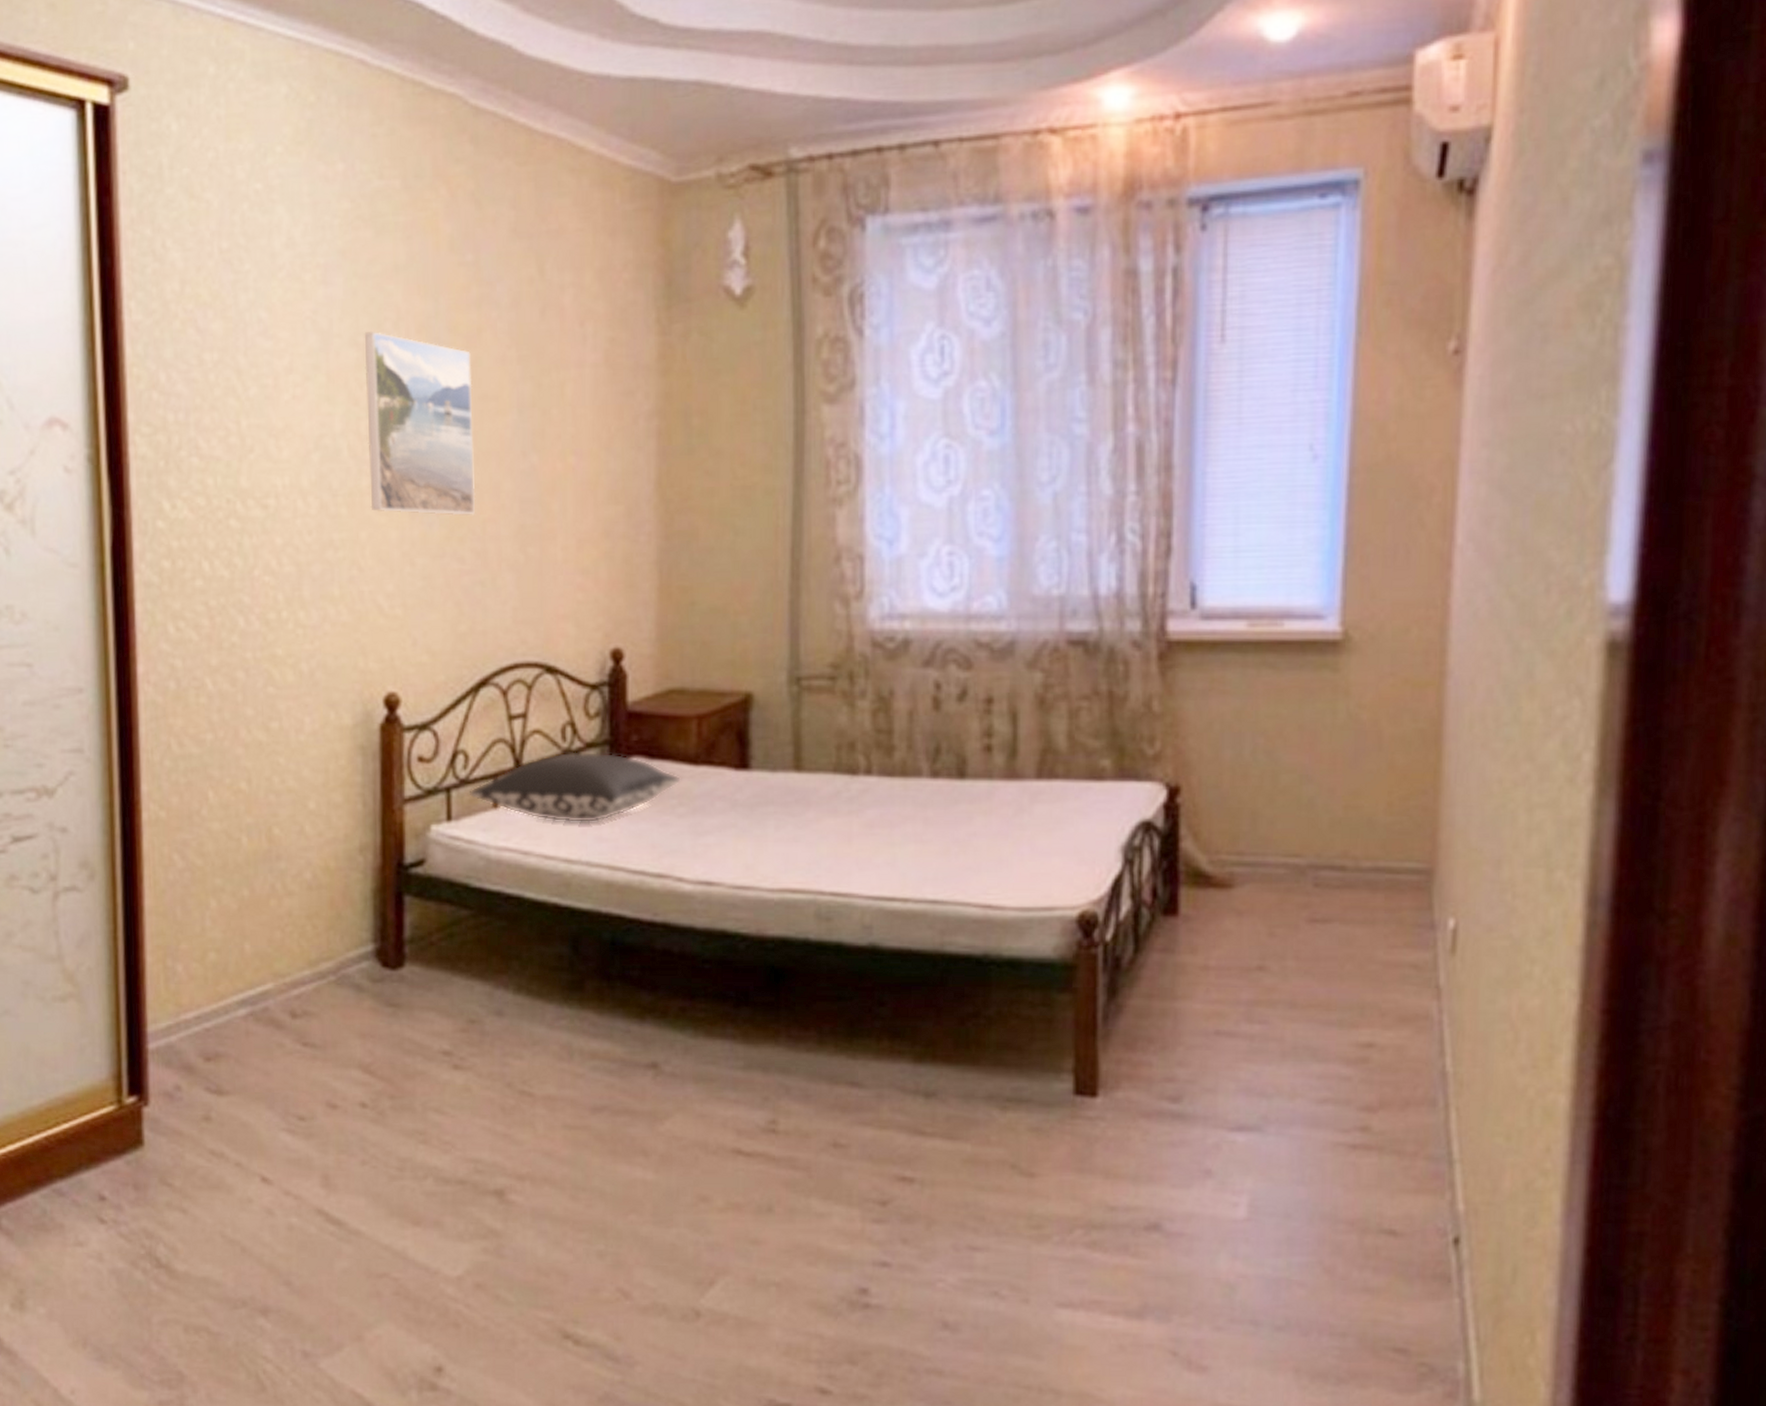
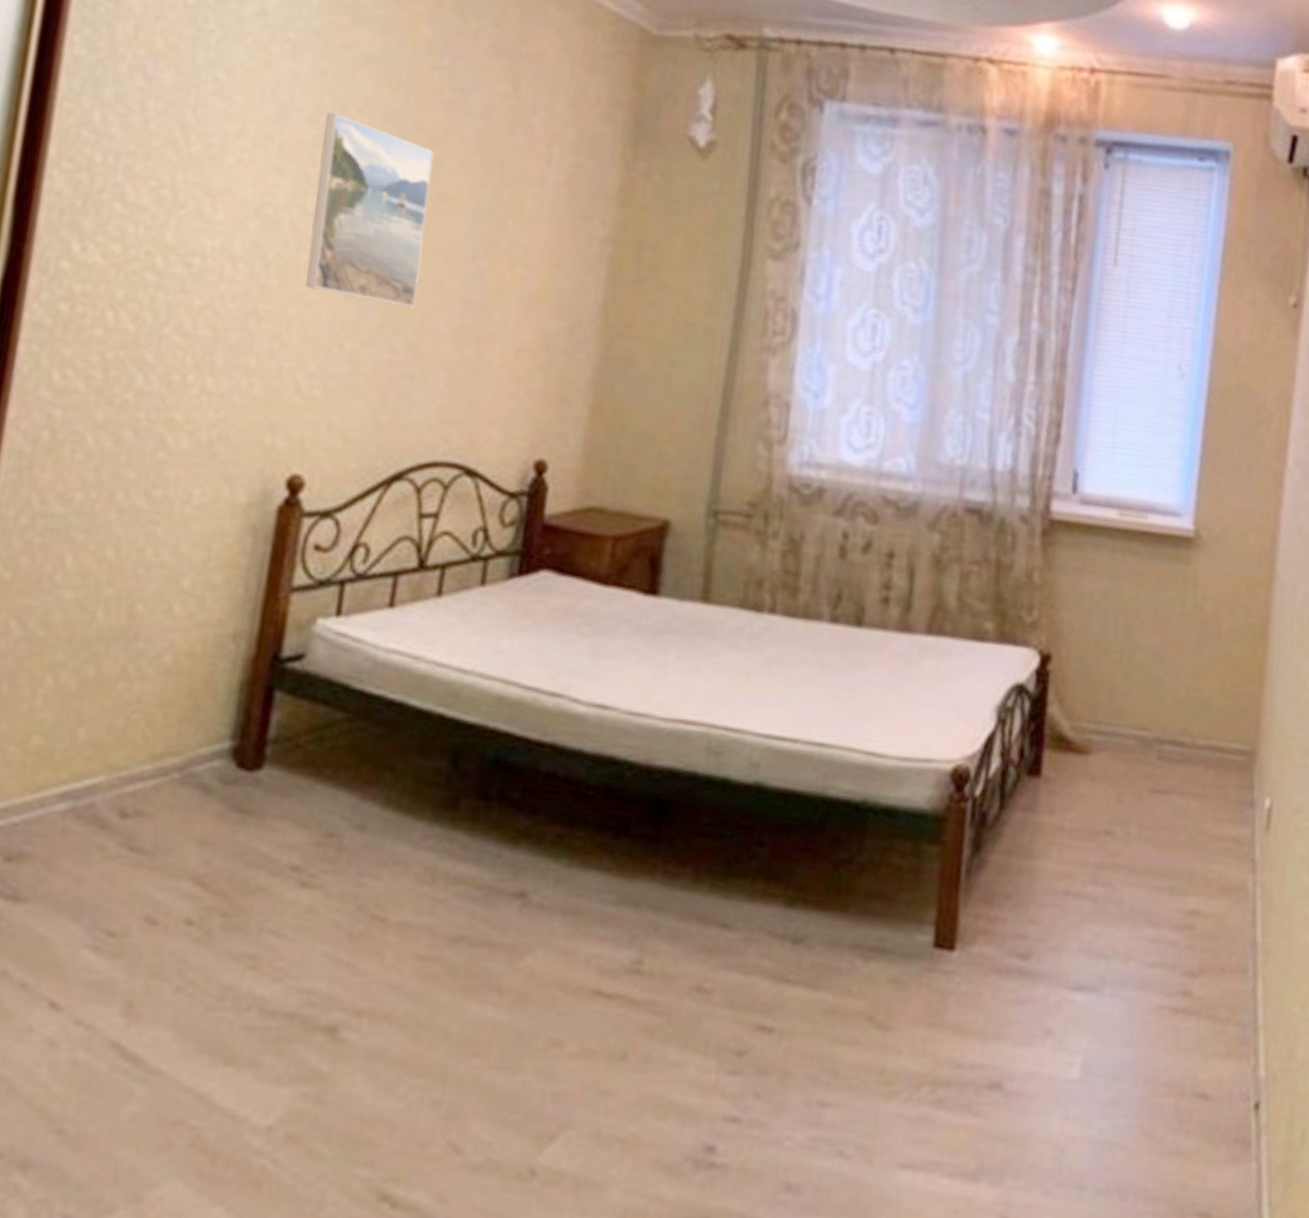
pillow: present [468,751,681,823] -> none [364,557,588,634]

